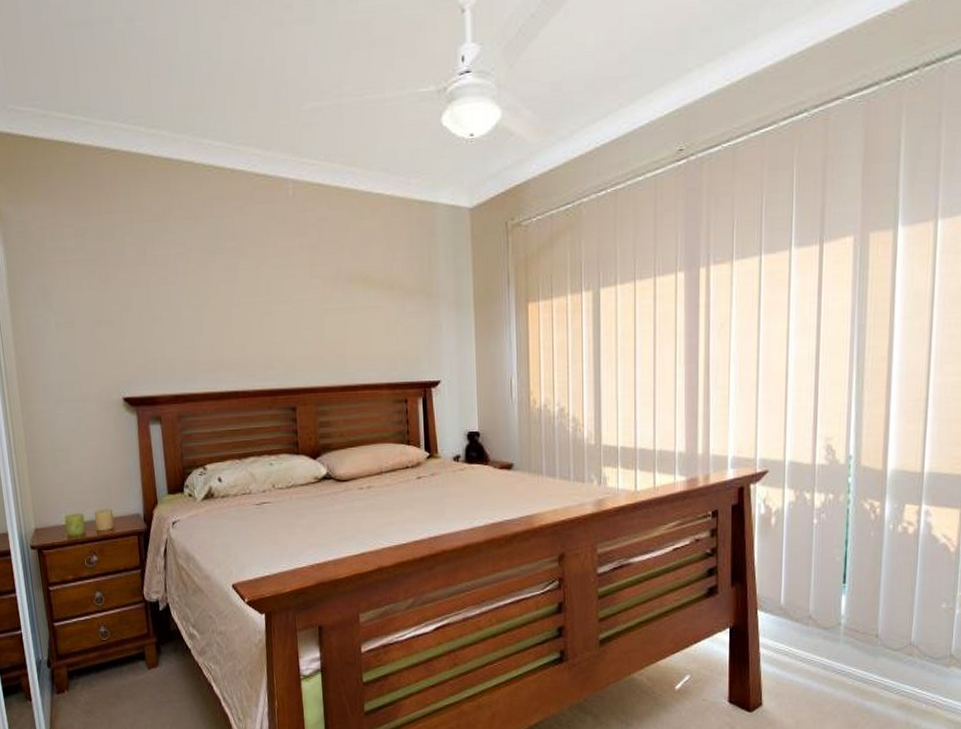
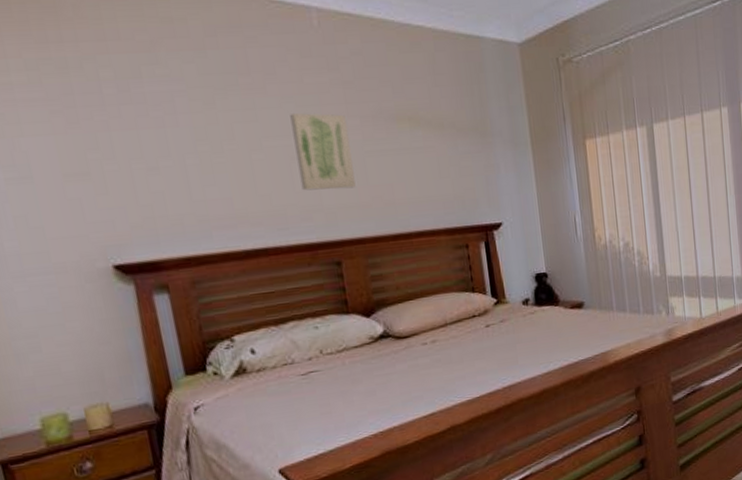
wall art: none [264,274,313,343] -> present [290,113,356,191]

